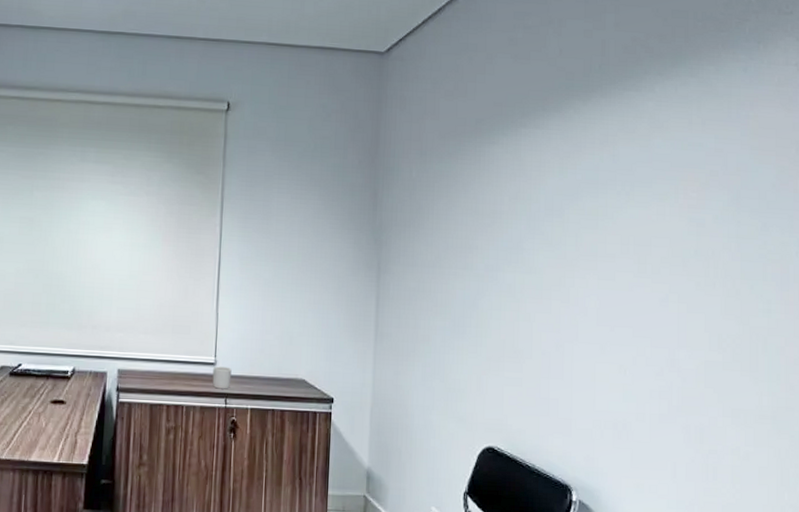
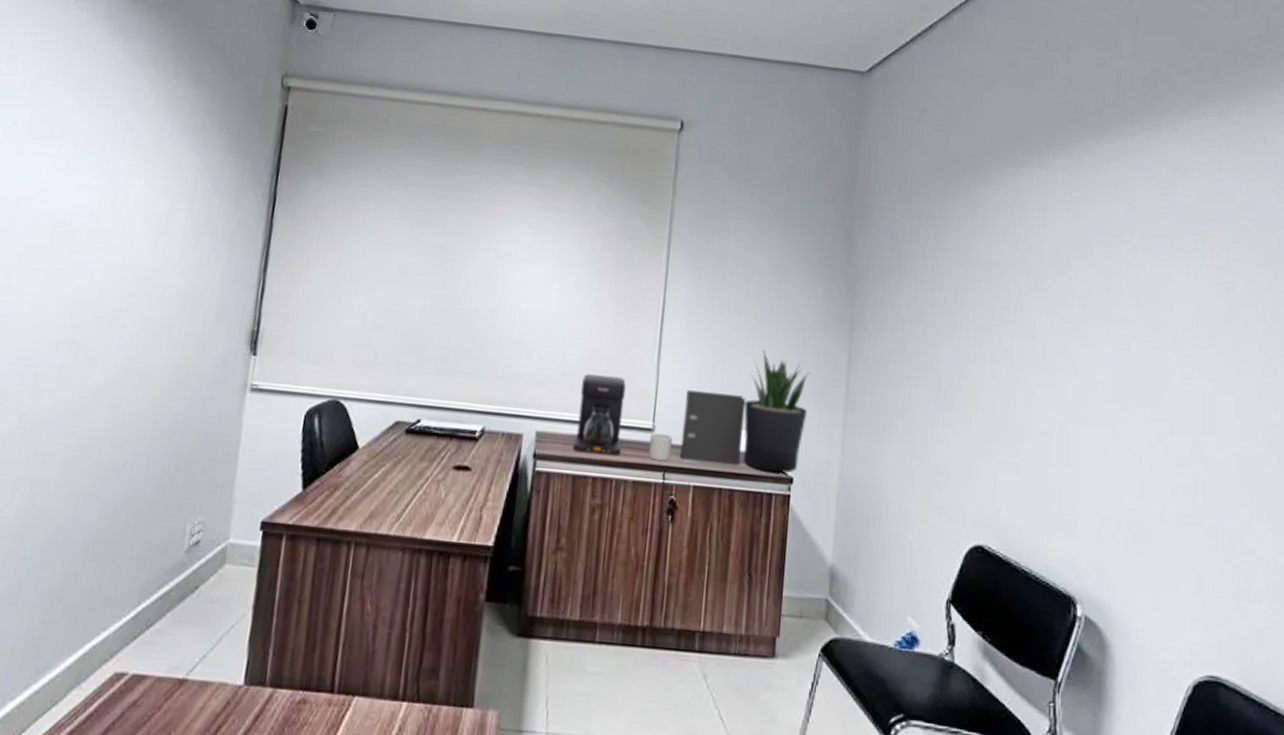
coffee maker: none [148,320,191,386] -> present [572,374,626,455]
binder: none [238,330,292,390] -> present [679,390,746,466]
planter: none [290,293,344,395] -> present [744,350,809,474]

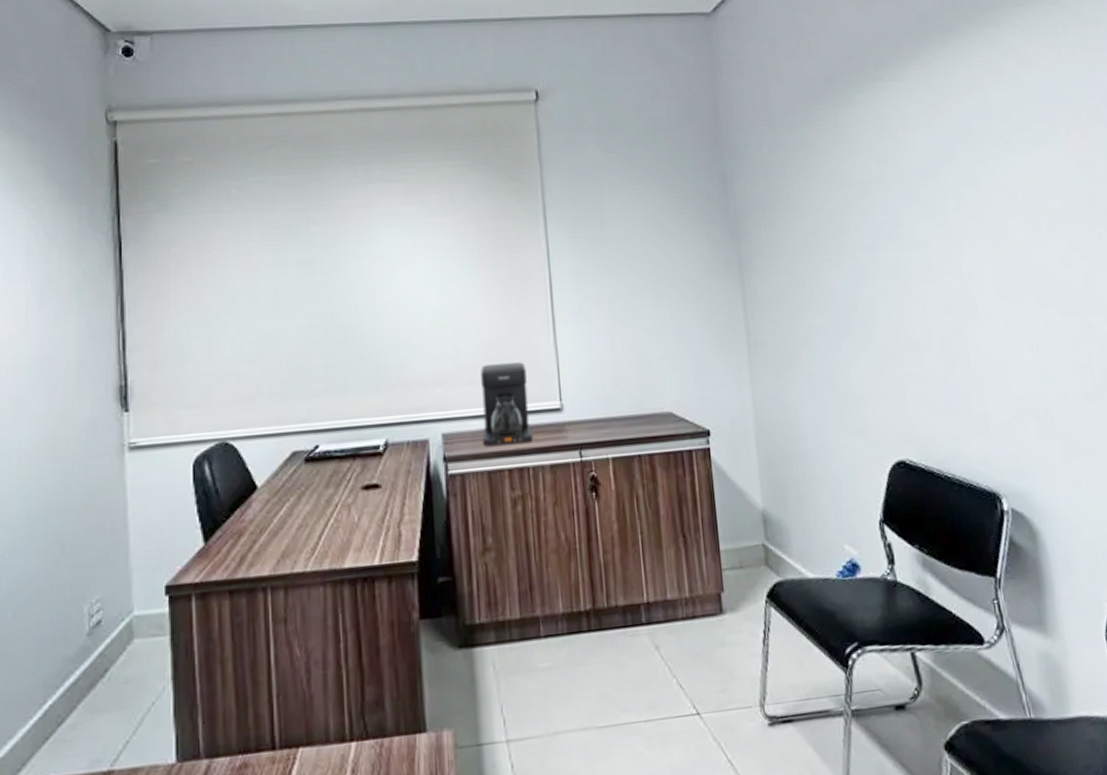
mug: present [648,433,673,461] -> none [560,410,584,440]
binder: present [679,390,746,466] -> none [589,357,654,434]
planter: present [744,350,809,474] -> none [649,307,713,430]

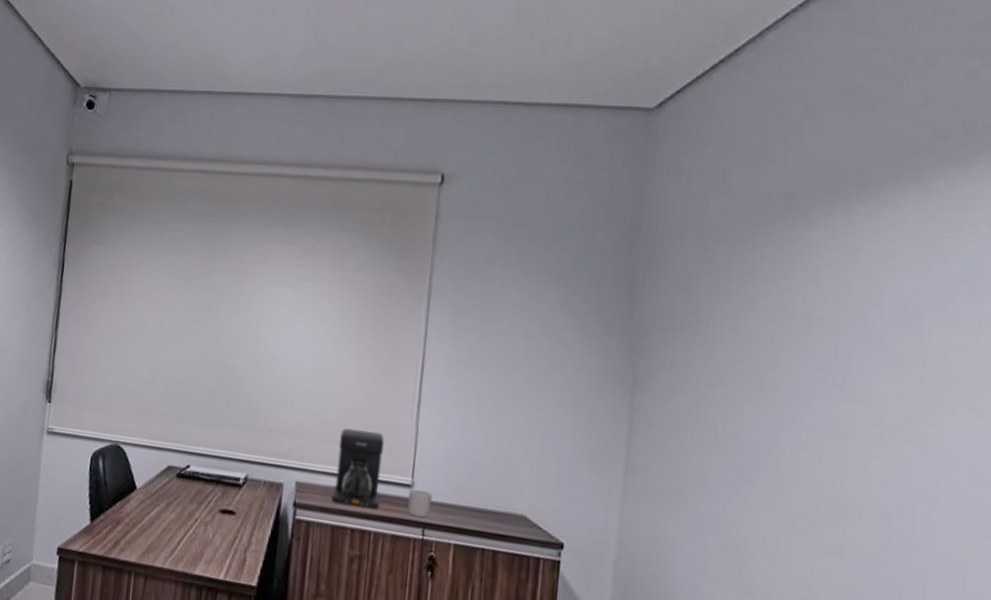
mug: none [560,410,584,440] -> present [407,489,433,518]

